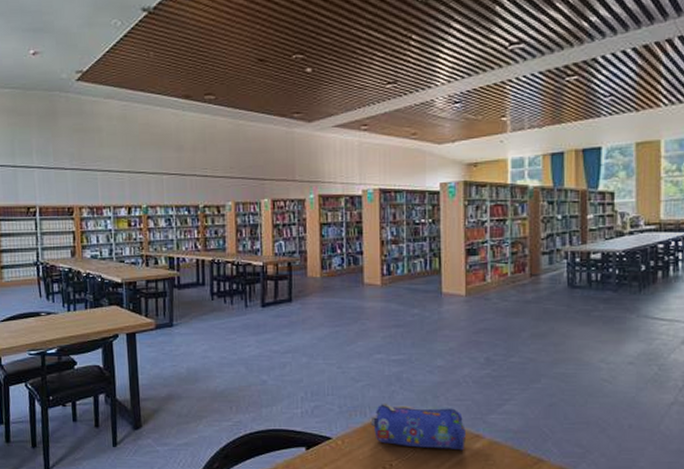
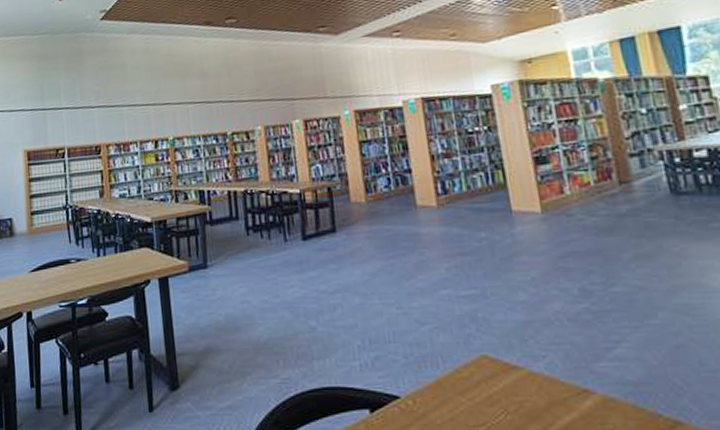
pencil case: present [370,403,467,451] -> none [445,350,572,411]

